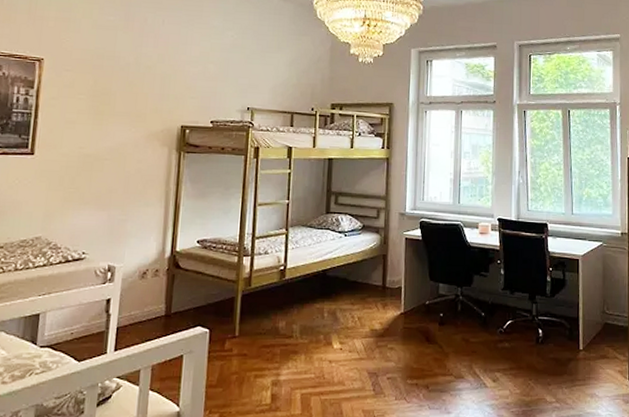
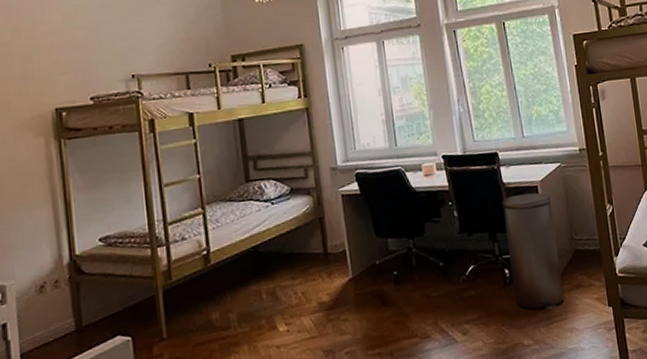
pedal bin: none [544,264,590,373] -> present [502,192,565,311]

